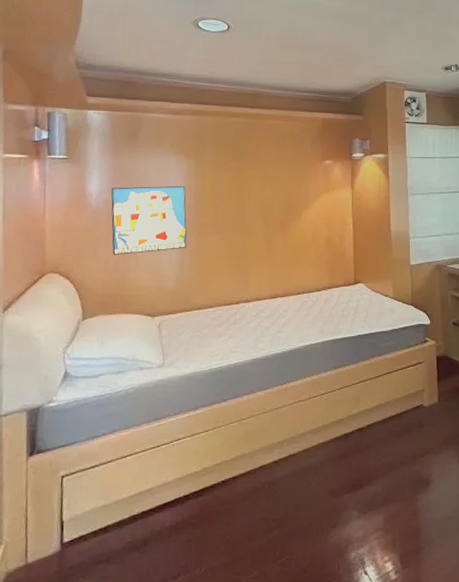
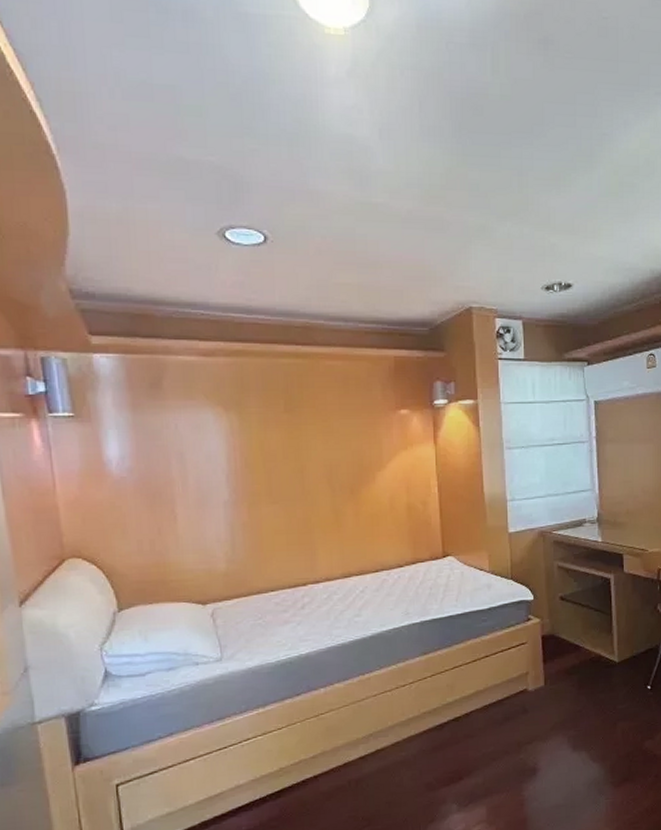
wall art: present [111,185,187,255] -> none [136,446,237,533]

